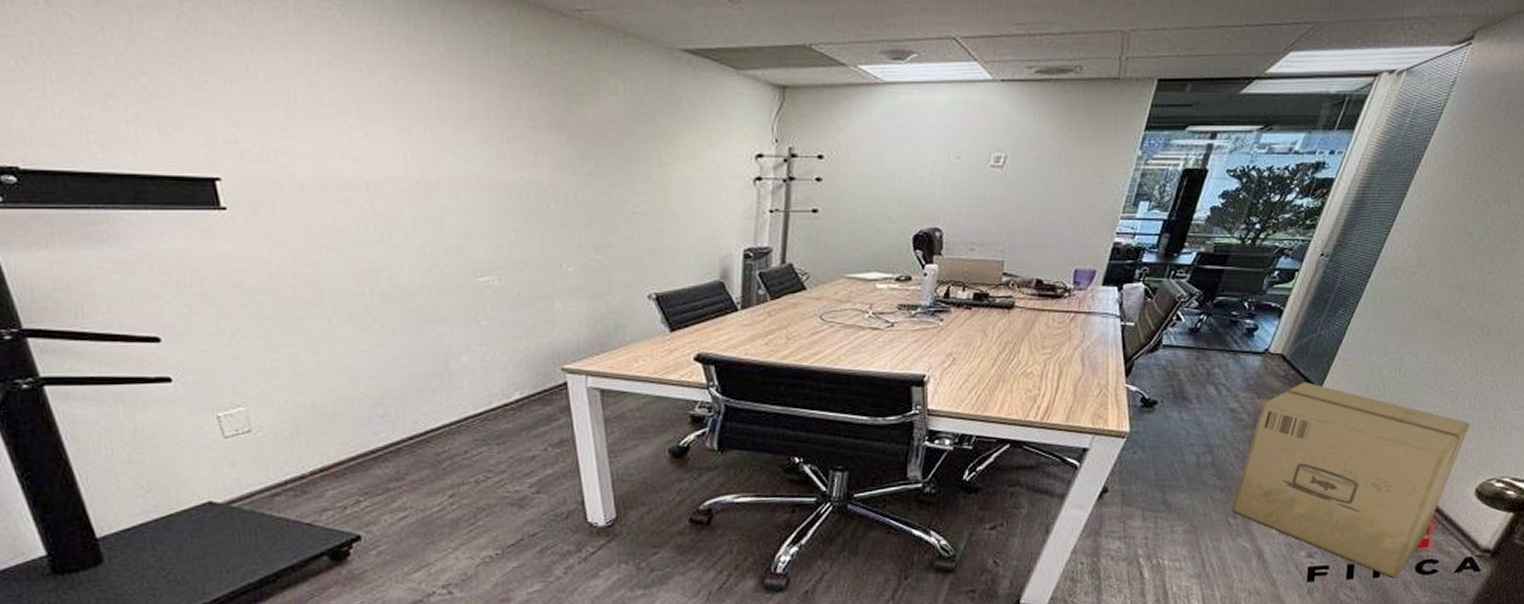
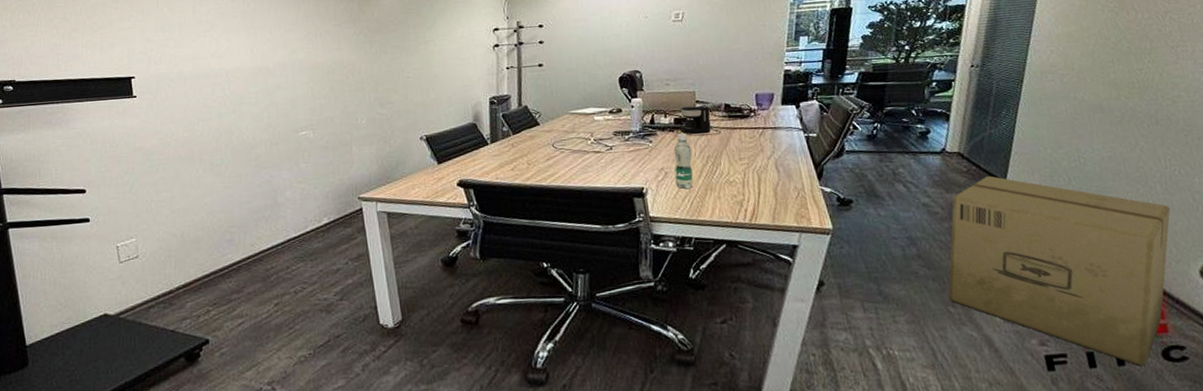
bottle: none [964,311,989,380] -> present [674,132,694,190]
coffee maker: none [972,279,1026,317] -> present [675,105,721,136]

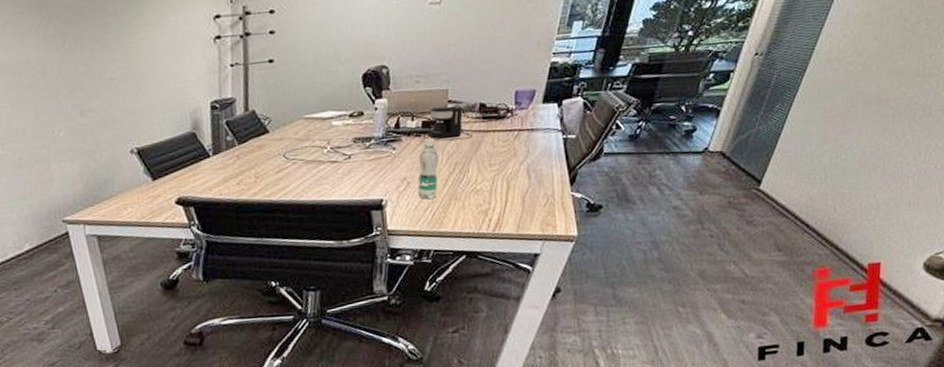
cardboard box: present [948,175,1170,367] -> none [680,175,915,353]

